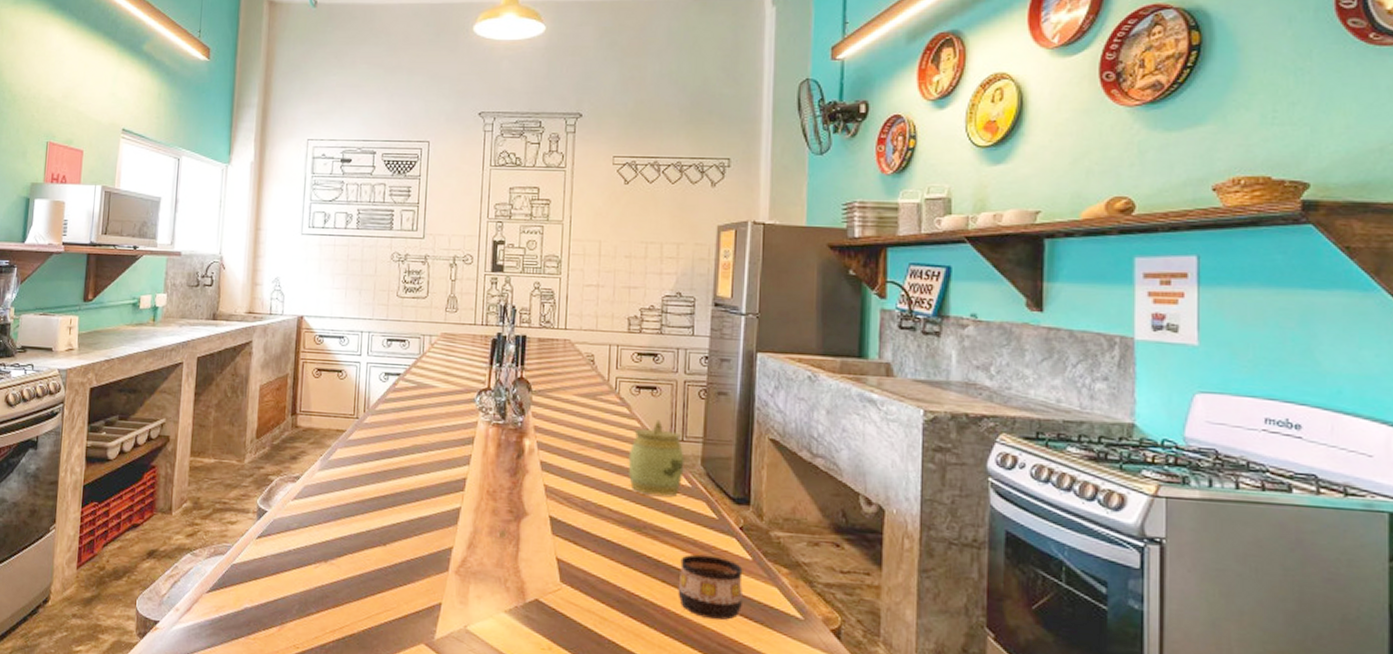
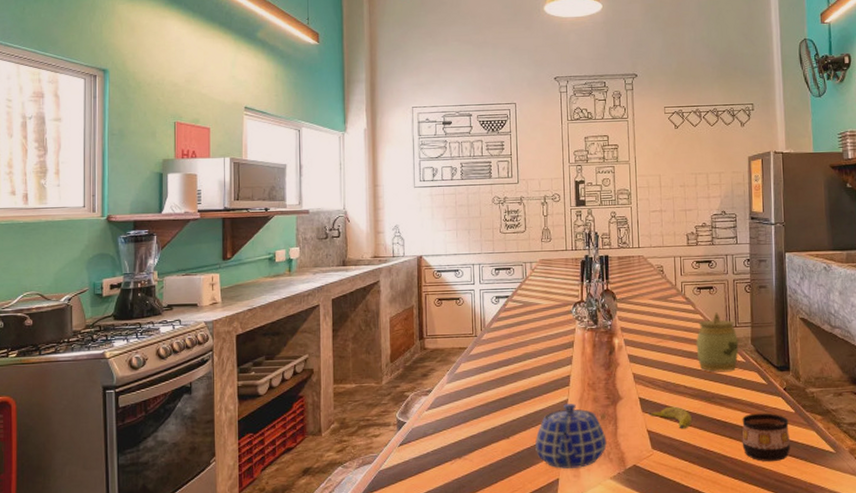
teapot: none [416,512,504,594] -> present [535,404,607,469]
banana: none [560,531,616,563] -> present [648,406,693,429]

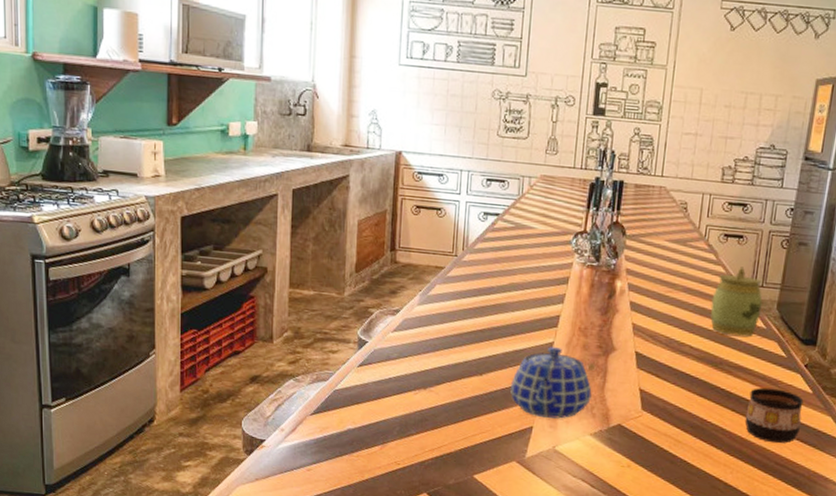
banana: present [648,406,693,429] -> none [644,365,694,394]

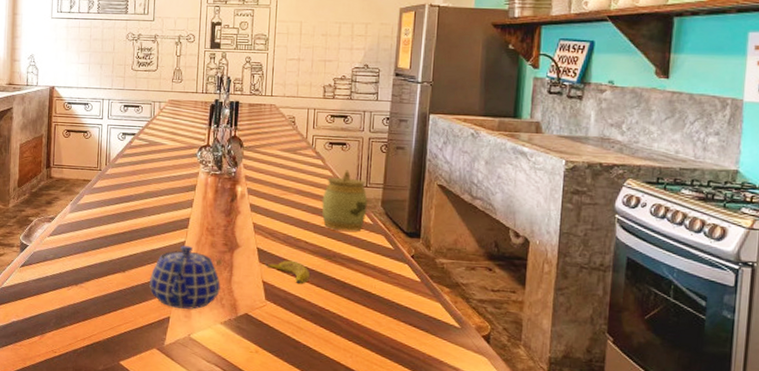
banana: none [644,365,694,394] -> present [265,259,311,285]
cup: present [744,387,804,444] -> none [360,277,413,329]

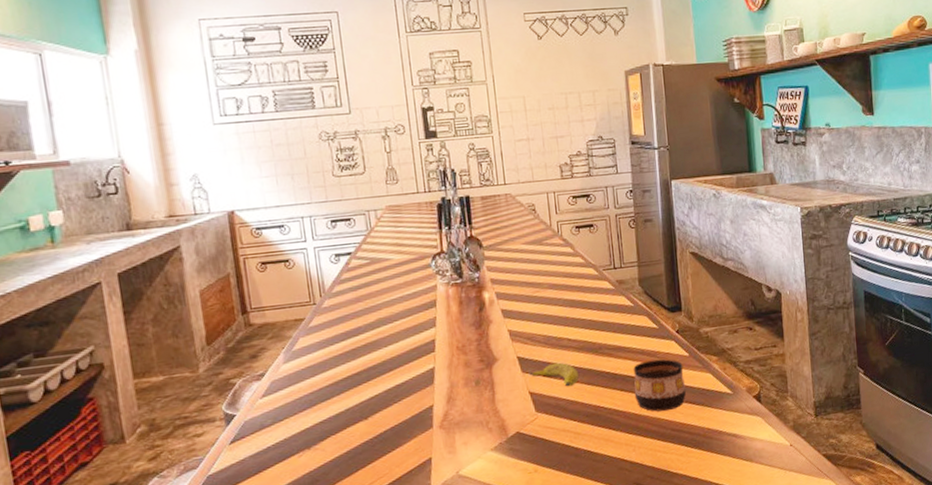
teapot: present [149,245,221,310] -> none [399,371,484,447]
jar: present [321,170,368,231] -> none [577,253,626,320]
cup: none [360,277,413,329] -> present [633,359,686,412]

